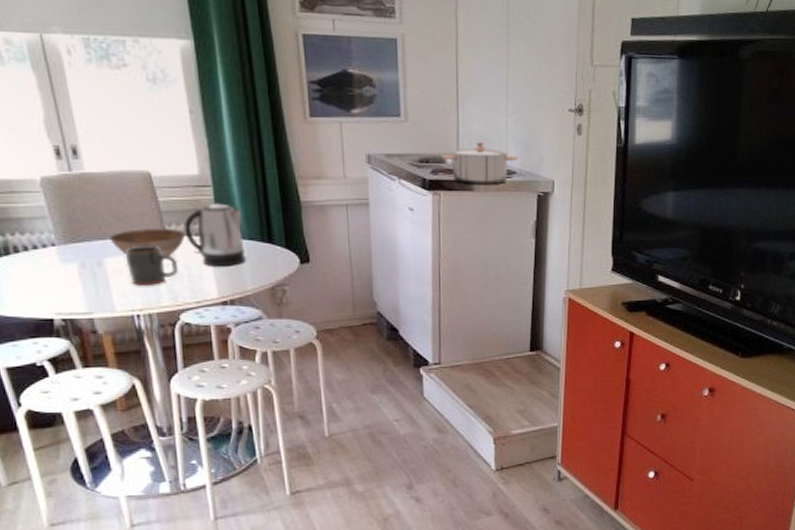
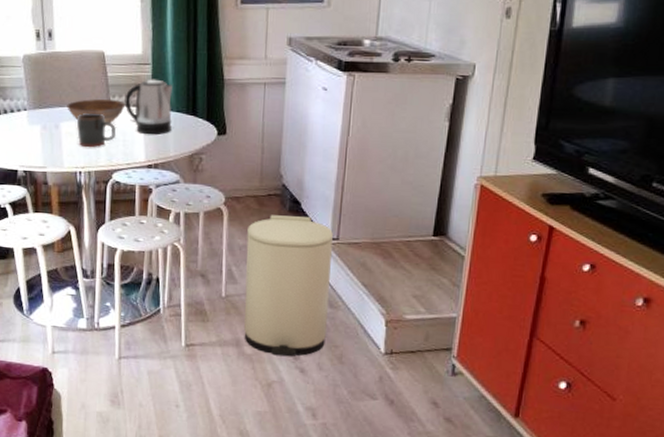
pedal bin: none [345,344,438,489] -> present [244,215,333,357]
cooking pot: present [441,141,518,185] -> none [359,24,439,68]

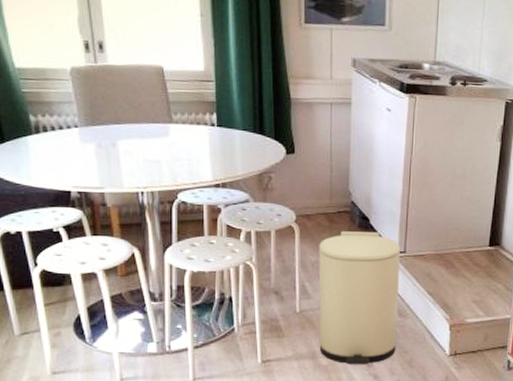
bowl: present [67,99,126,123] -> none [124,116,189,141]
mug: present [76,112,117,148] -> none [135,130,180,167]
kettle: present [124,79,172,135] -> none [187,96,239,154]

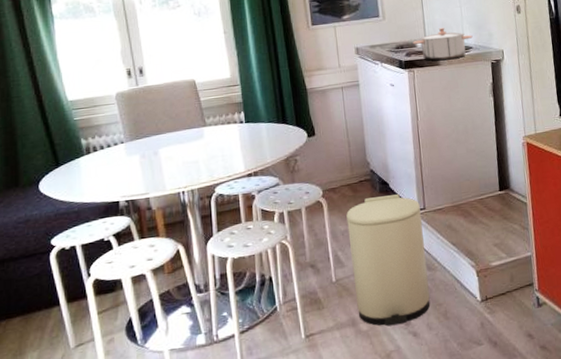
cooking pot: none [419,50,490,91] -> present [412,27,473,61]

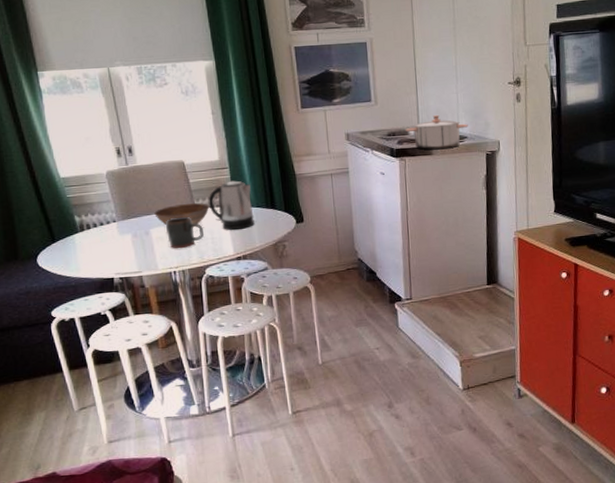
bowl: none [164,120,221,144] -> present [154,203,210,225]
mug: none [175,134,215,168] -> present [166,216,205,249]
kettle: none [219,97,266,148] -> present [208,180,255,231]
pedal bin: present [346,194,430,327] -> none [333,284,413,408]

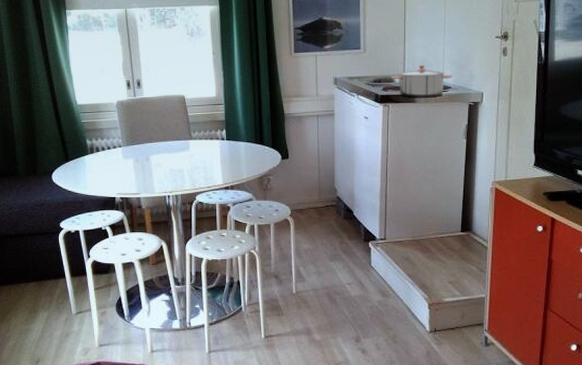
bowl: present [154,203,210,225] -> none [155,135,204,154]
mug: present [166,216,205,249] -> none [164,146,198,176]
kettle: present [208,180,255,231] -> none [203,116,243,162]

